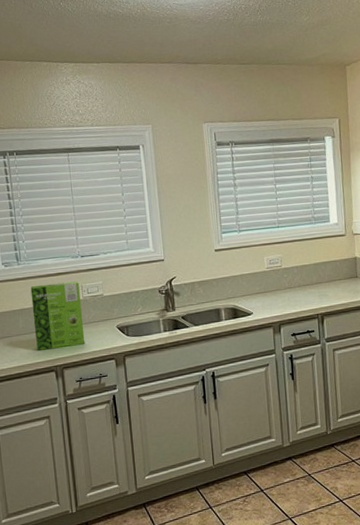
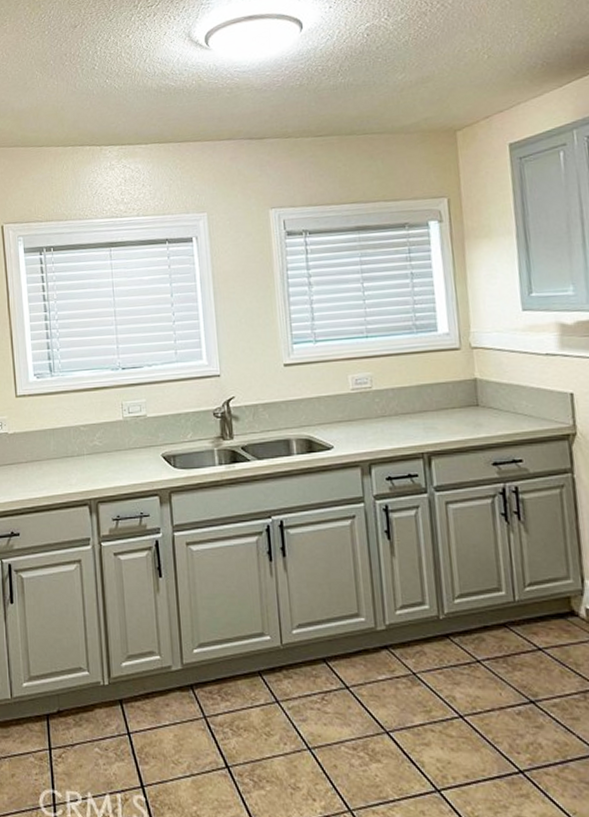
cake mix box: present [30,281,85,351] -> none [64,398,125,479]

